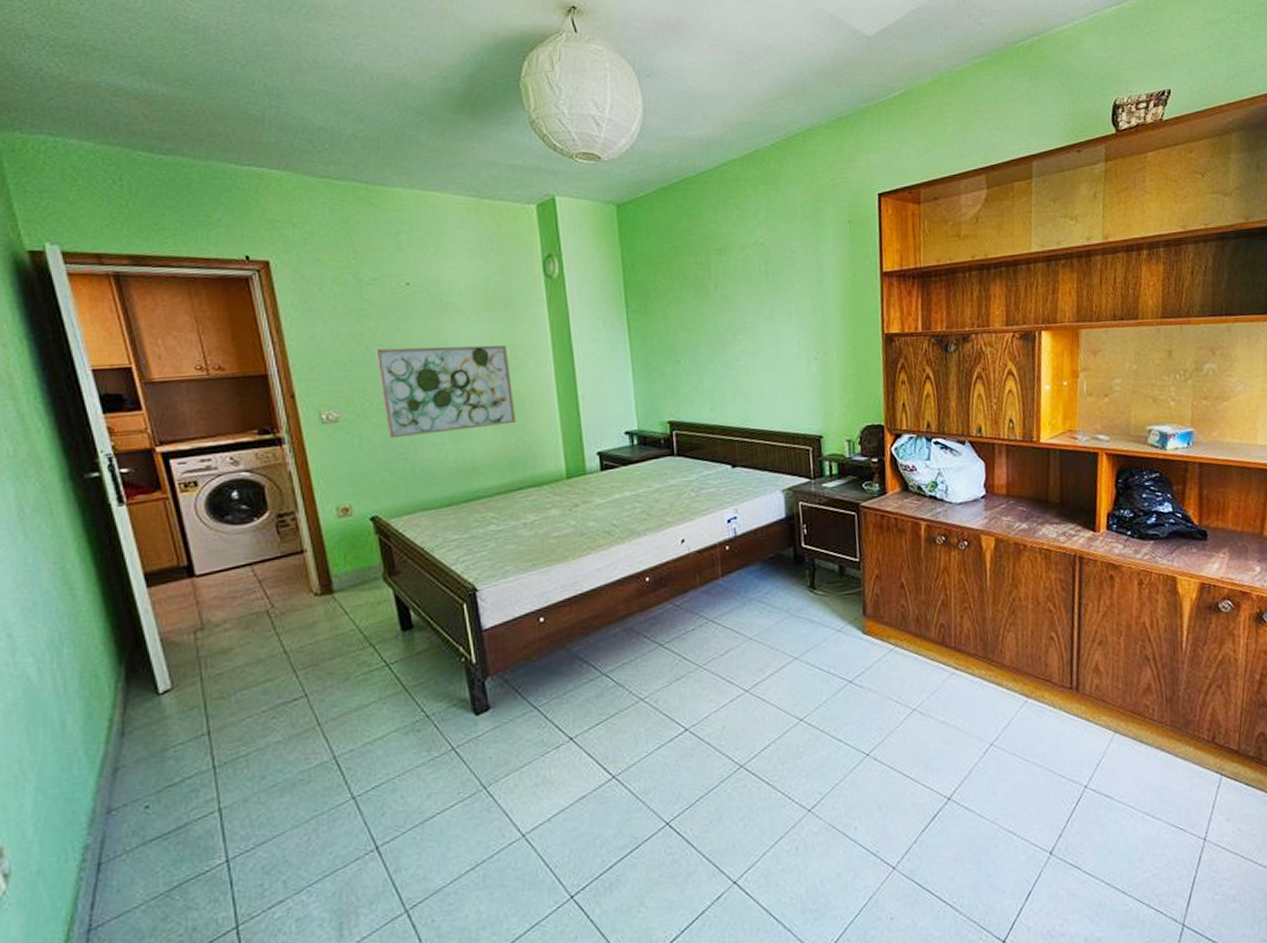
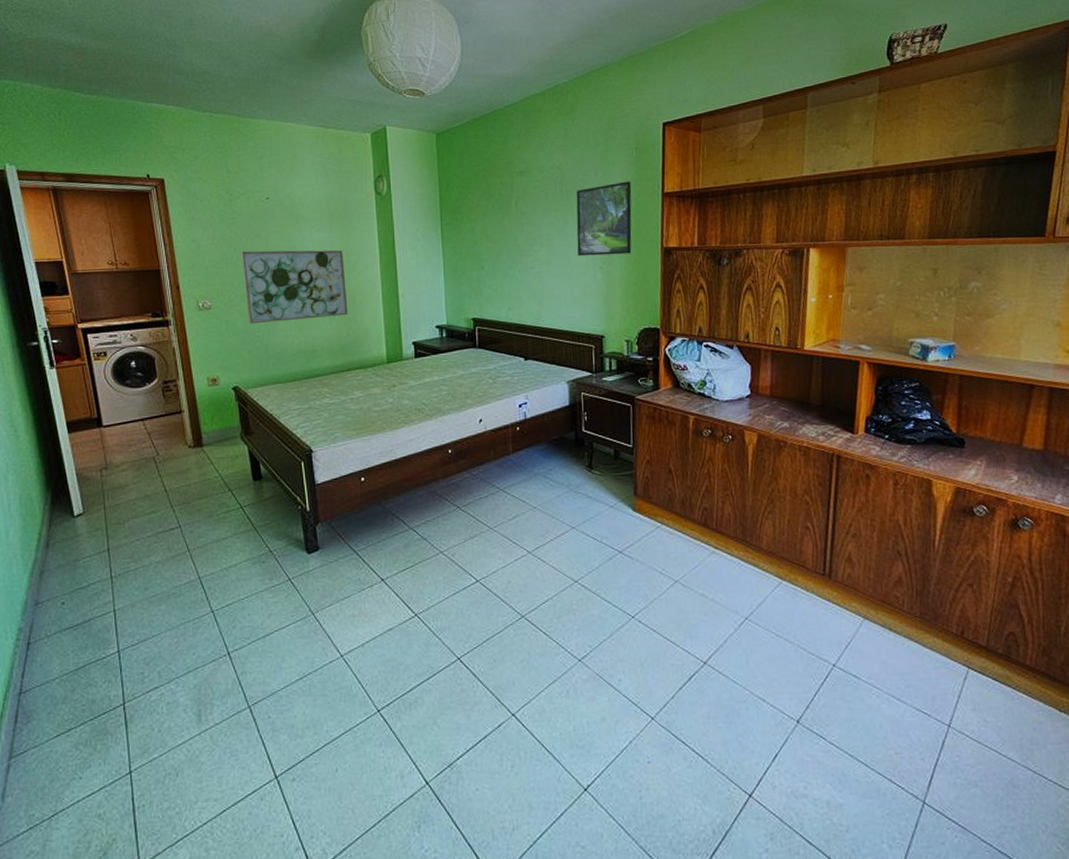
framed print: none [783,259,850,346] -> present [576,181,632,257]

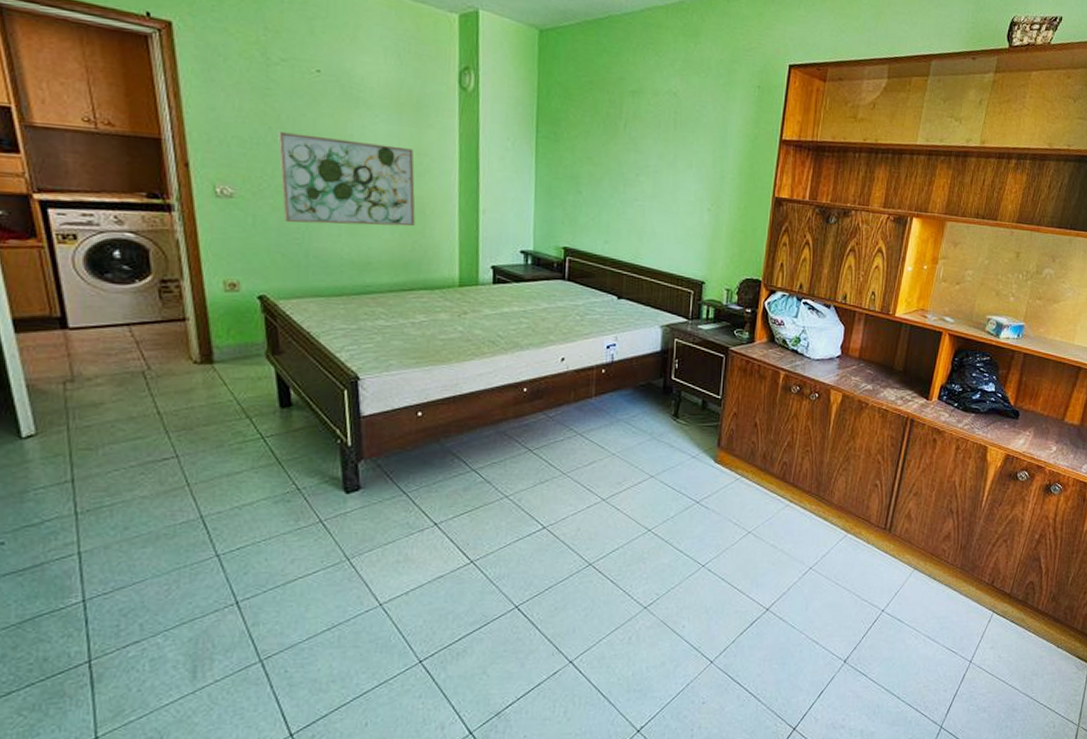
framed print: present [576,181,632,257] -> none [686,120,750,199]

